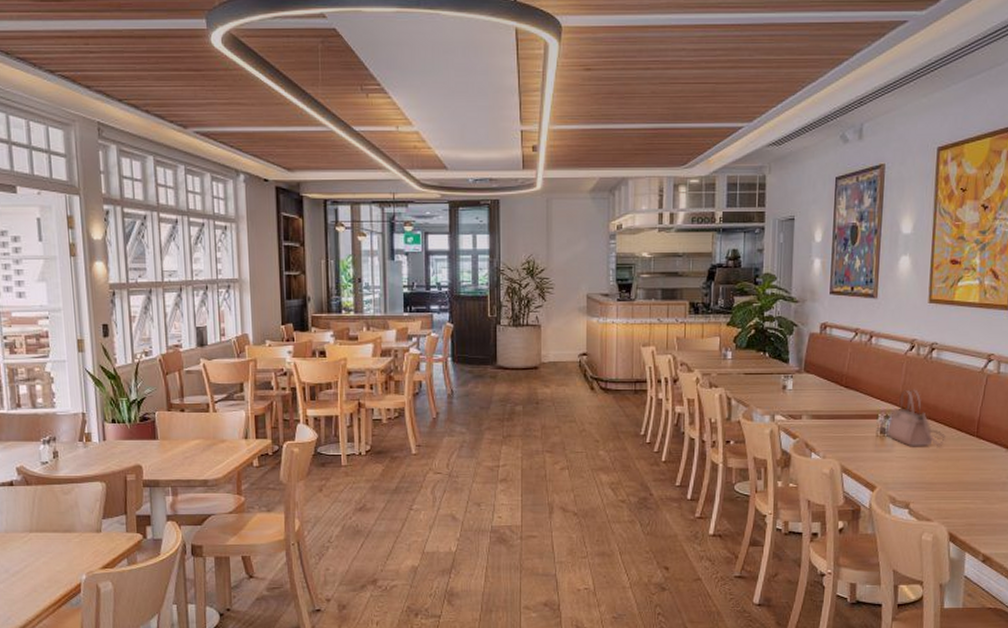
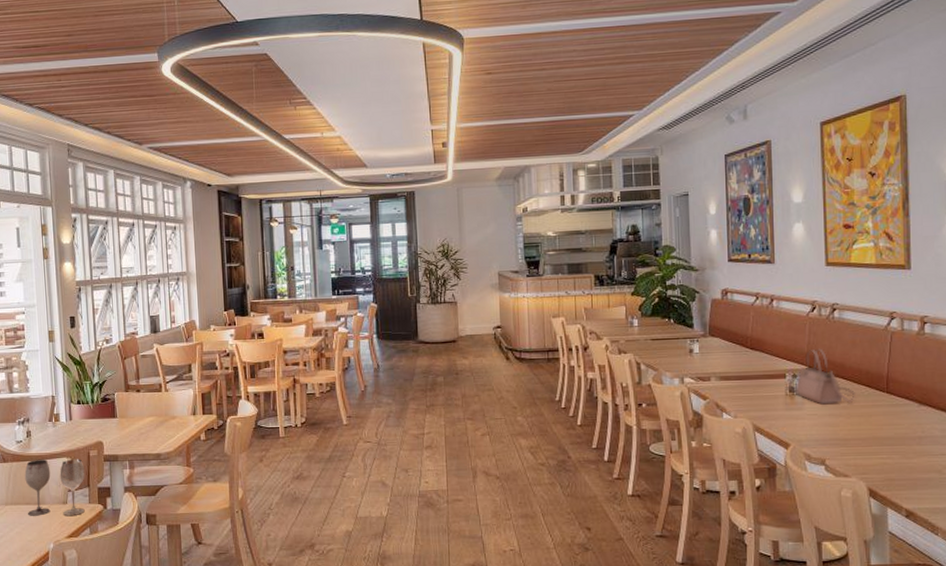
wineglass: none [51,483,122,546] -> present [24,459,85,517]

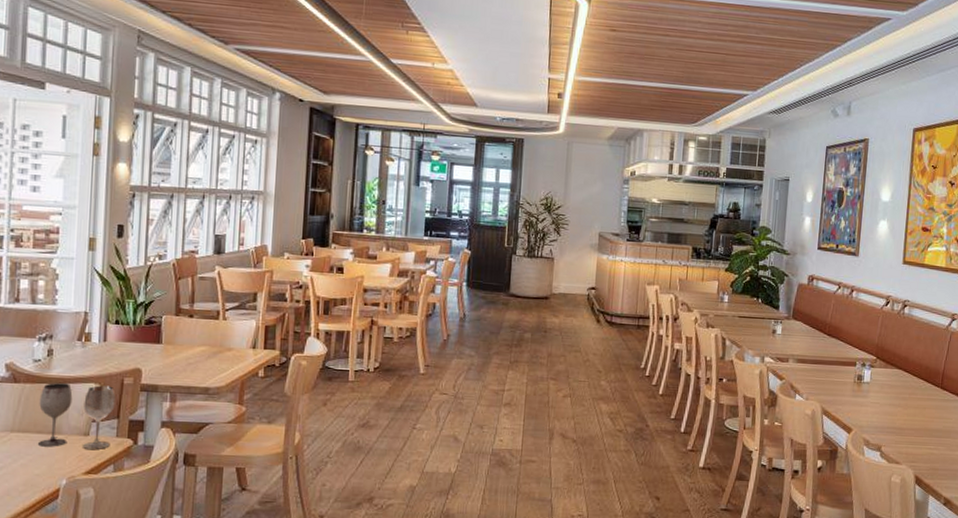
handbag: present [789,348,855,405] -> none [857,341,914,396]

